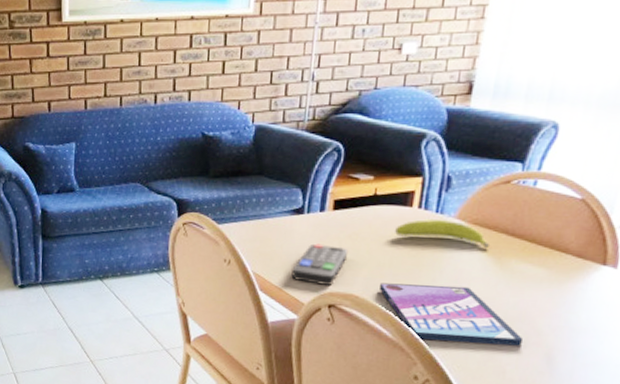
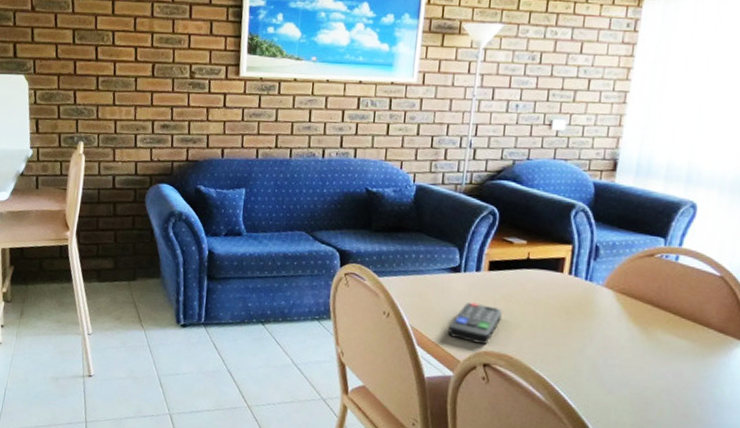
video game case: present [380,283,522,346] -> none [533,345,670,417]
fruit: present [395,218,491,249] -> none [547,285,637,319]

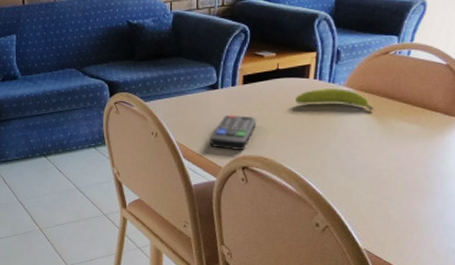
fruit: none [547,285,637,319] -> present [295,87,374,111]

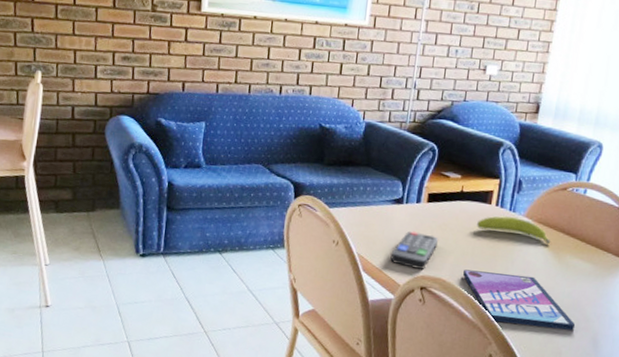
video game case: none [285,144,403,193] -> present [463,269,575,331]

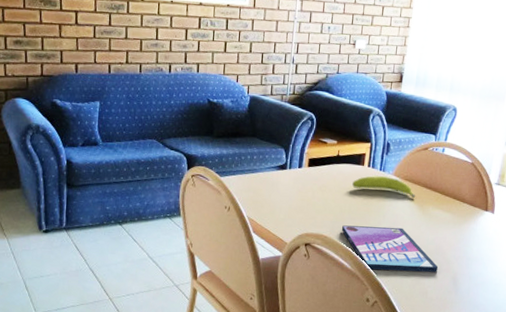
remote control: present [390,231,438,269] -> none [277,193,319,227]

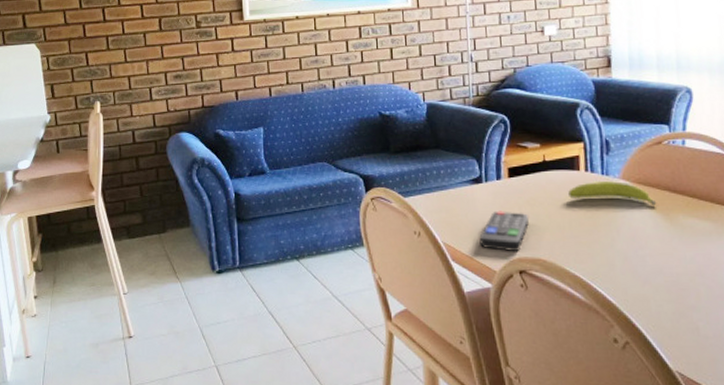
remote control: none [277,193,319,227] -> present [479,211,529,251]
video game case: present [342,225,438,272] -> none [564,244,707,301]

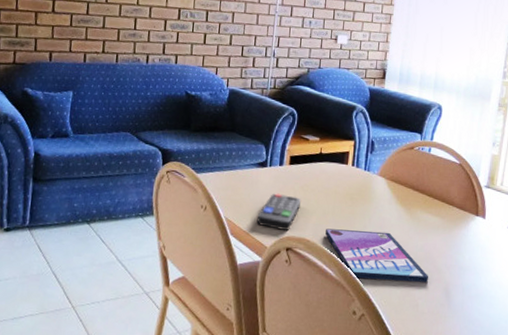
video game case: none [564,244,707,301] -> present [325,228,428,282]
fruit: present [568,180,657,206] -> none [336,175,403,201]

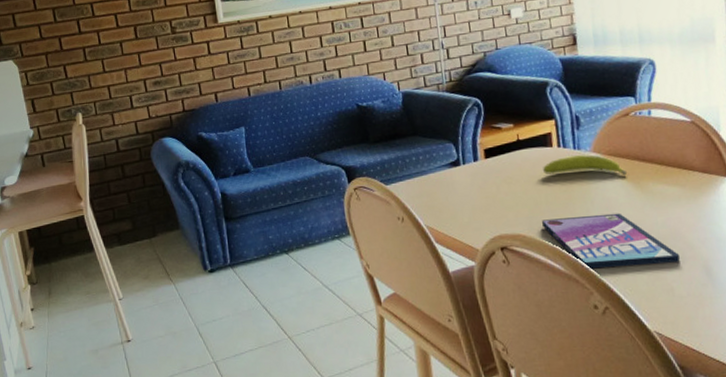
remote control: present [256,193,301,230] -> none [460,191,507,230]
fruit: none [336,175,403,201] -> present [543,155,628,176]

